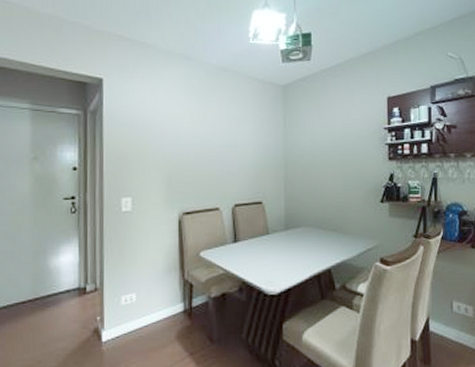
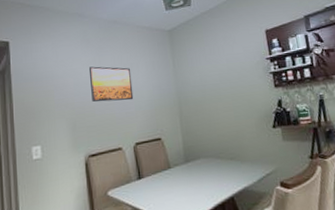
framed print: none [191,117,237,158] -> present [89,66,134,103]

